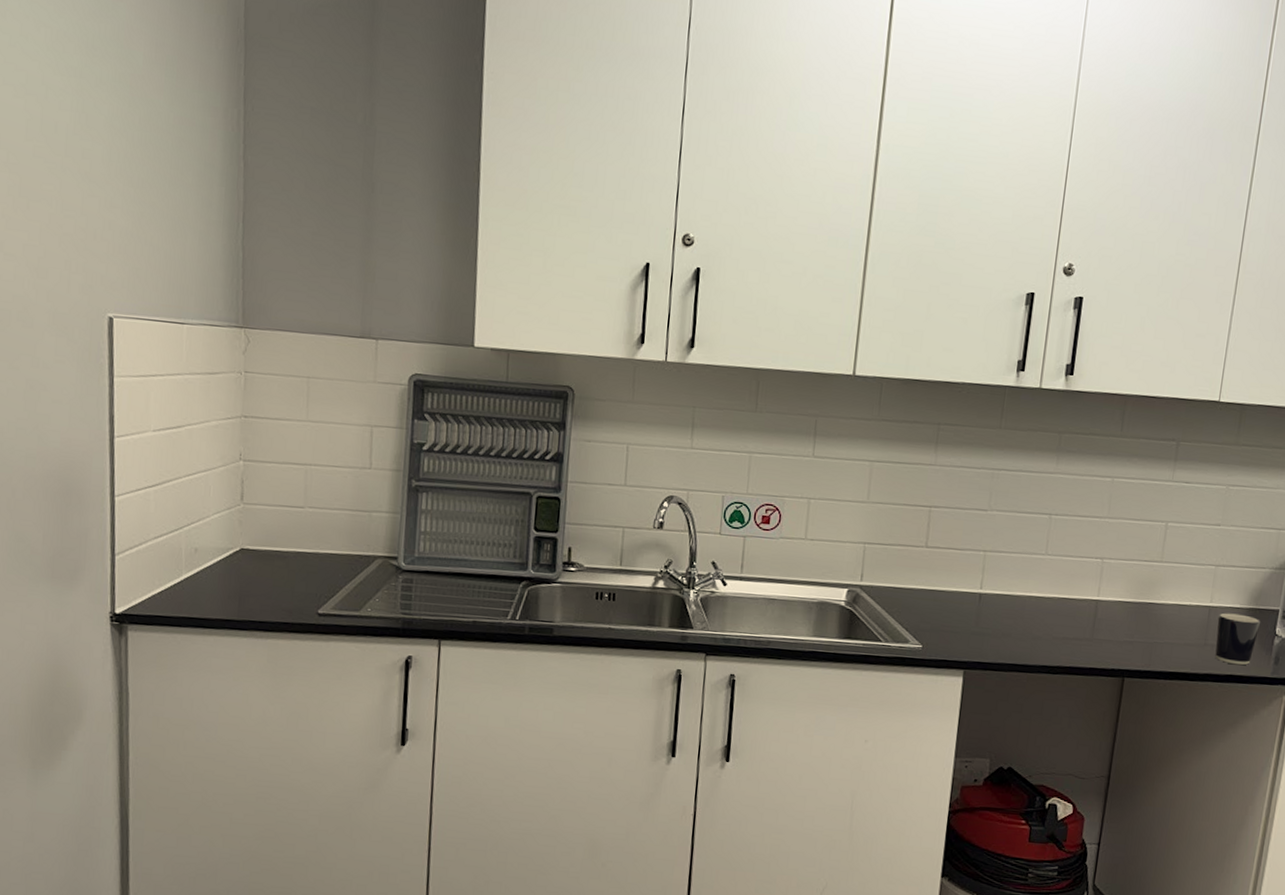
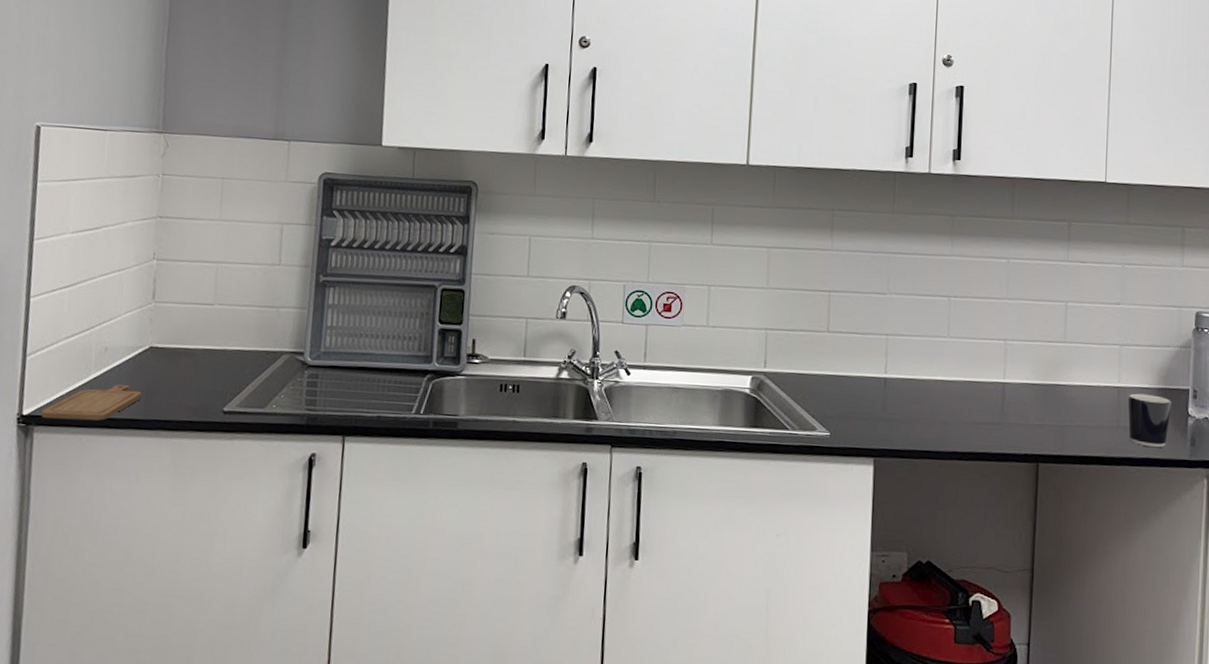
chopping board: none [134,585,235,621] -> present [41,384,142,421]

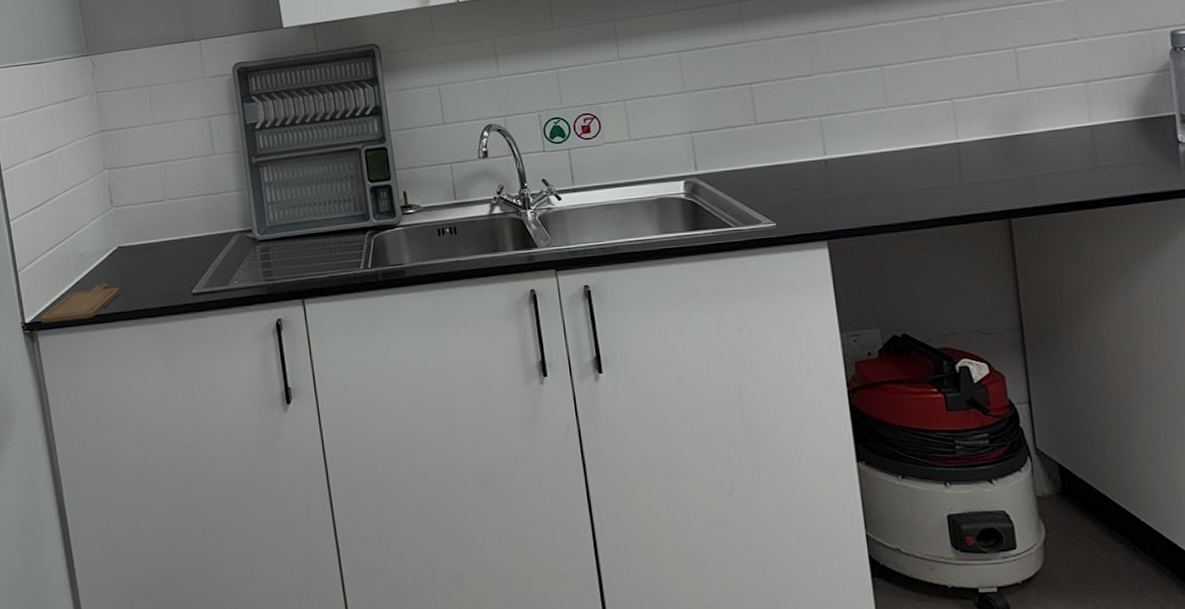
mug: present [1127,393,1172,448] -> none [1103,127,1157,183]

